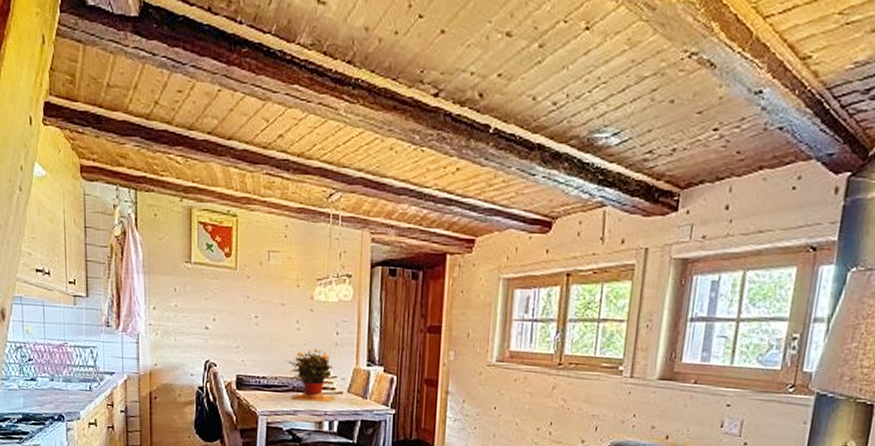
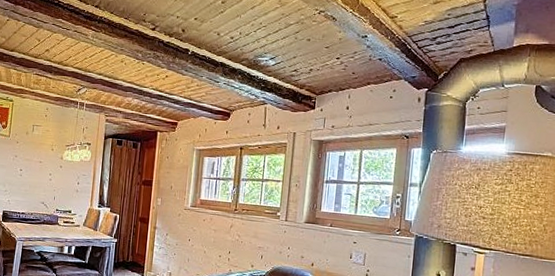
flower arrangement: present [290,349,334,401] -> none [41,194,74,232]

